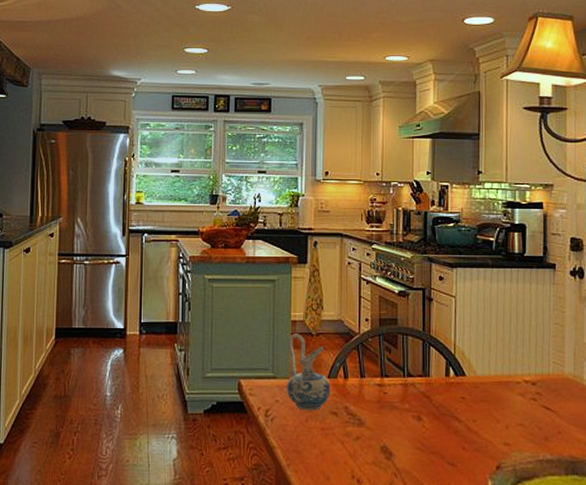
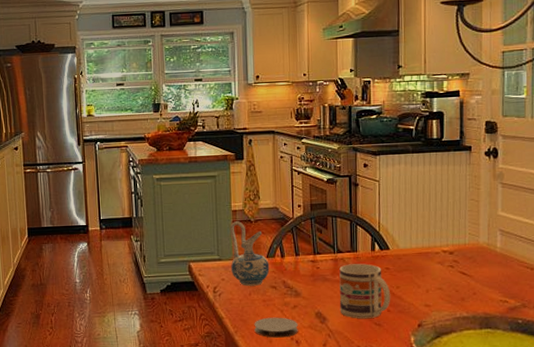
coaster: none [310,449,360,475] -> present [254,317,298,338]
mug: none [408,390,467,457] -> present [339,263,391,319]

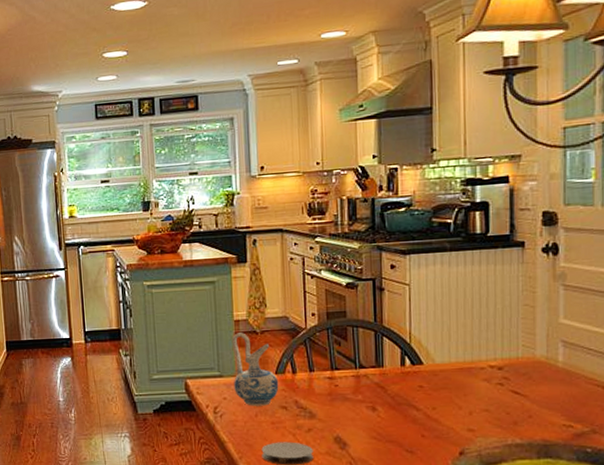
mug: present [339,263,391,319] -> none [362,381,426,445]

